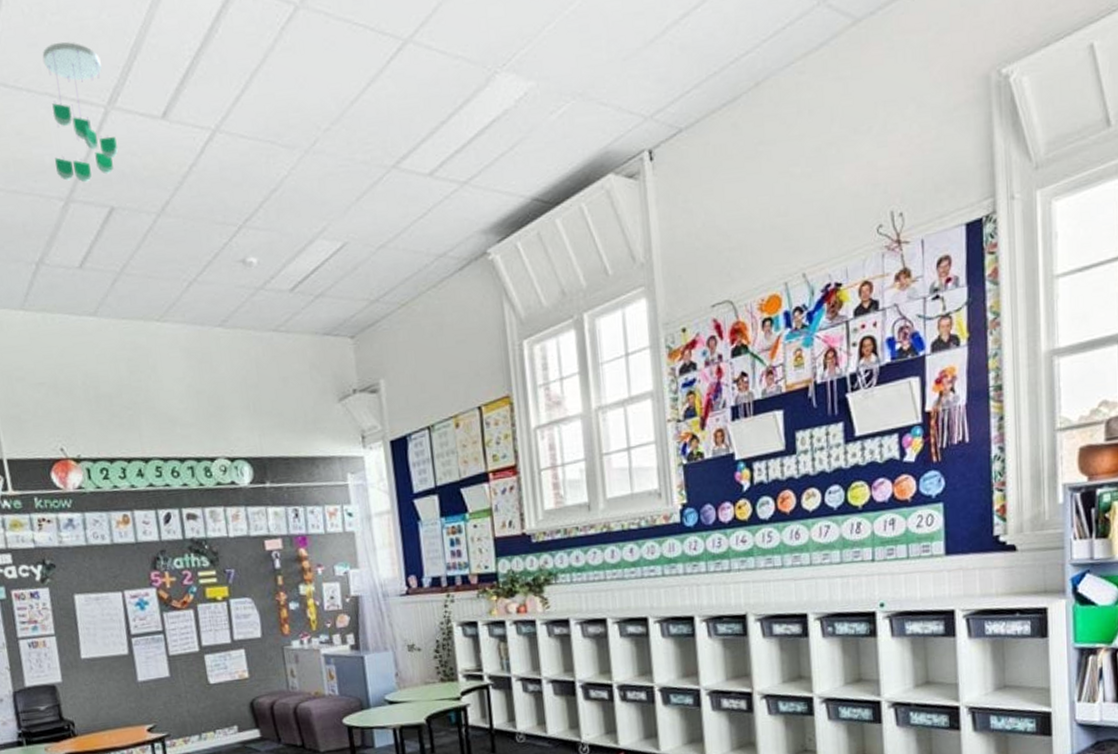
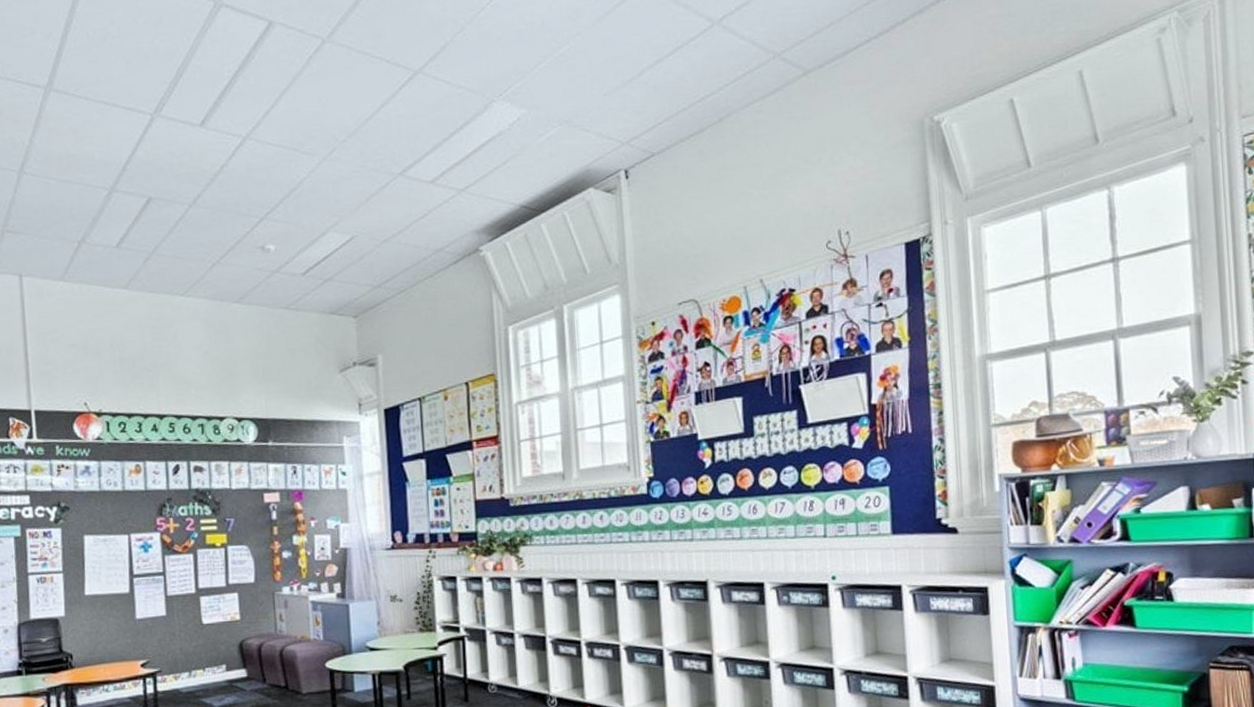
ceiling mobile: present [42,41,118,183] -> none [101,60,159,176]

